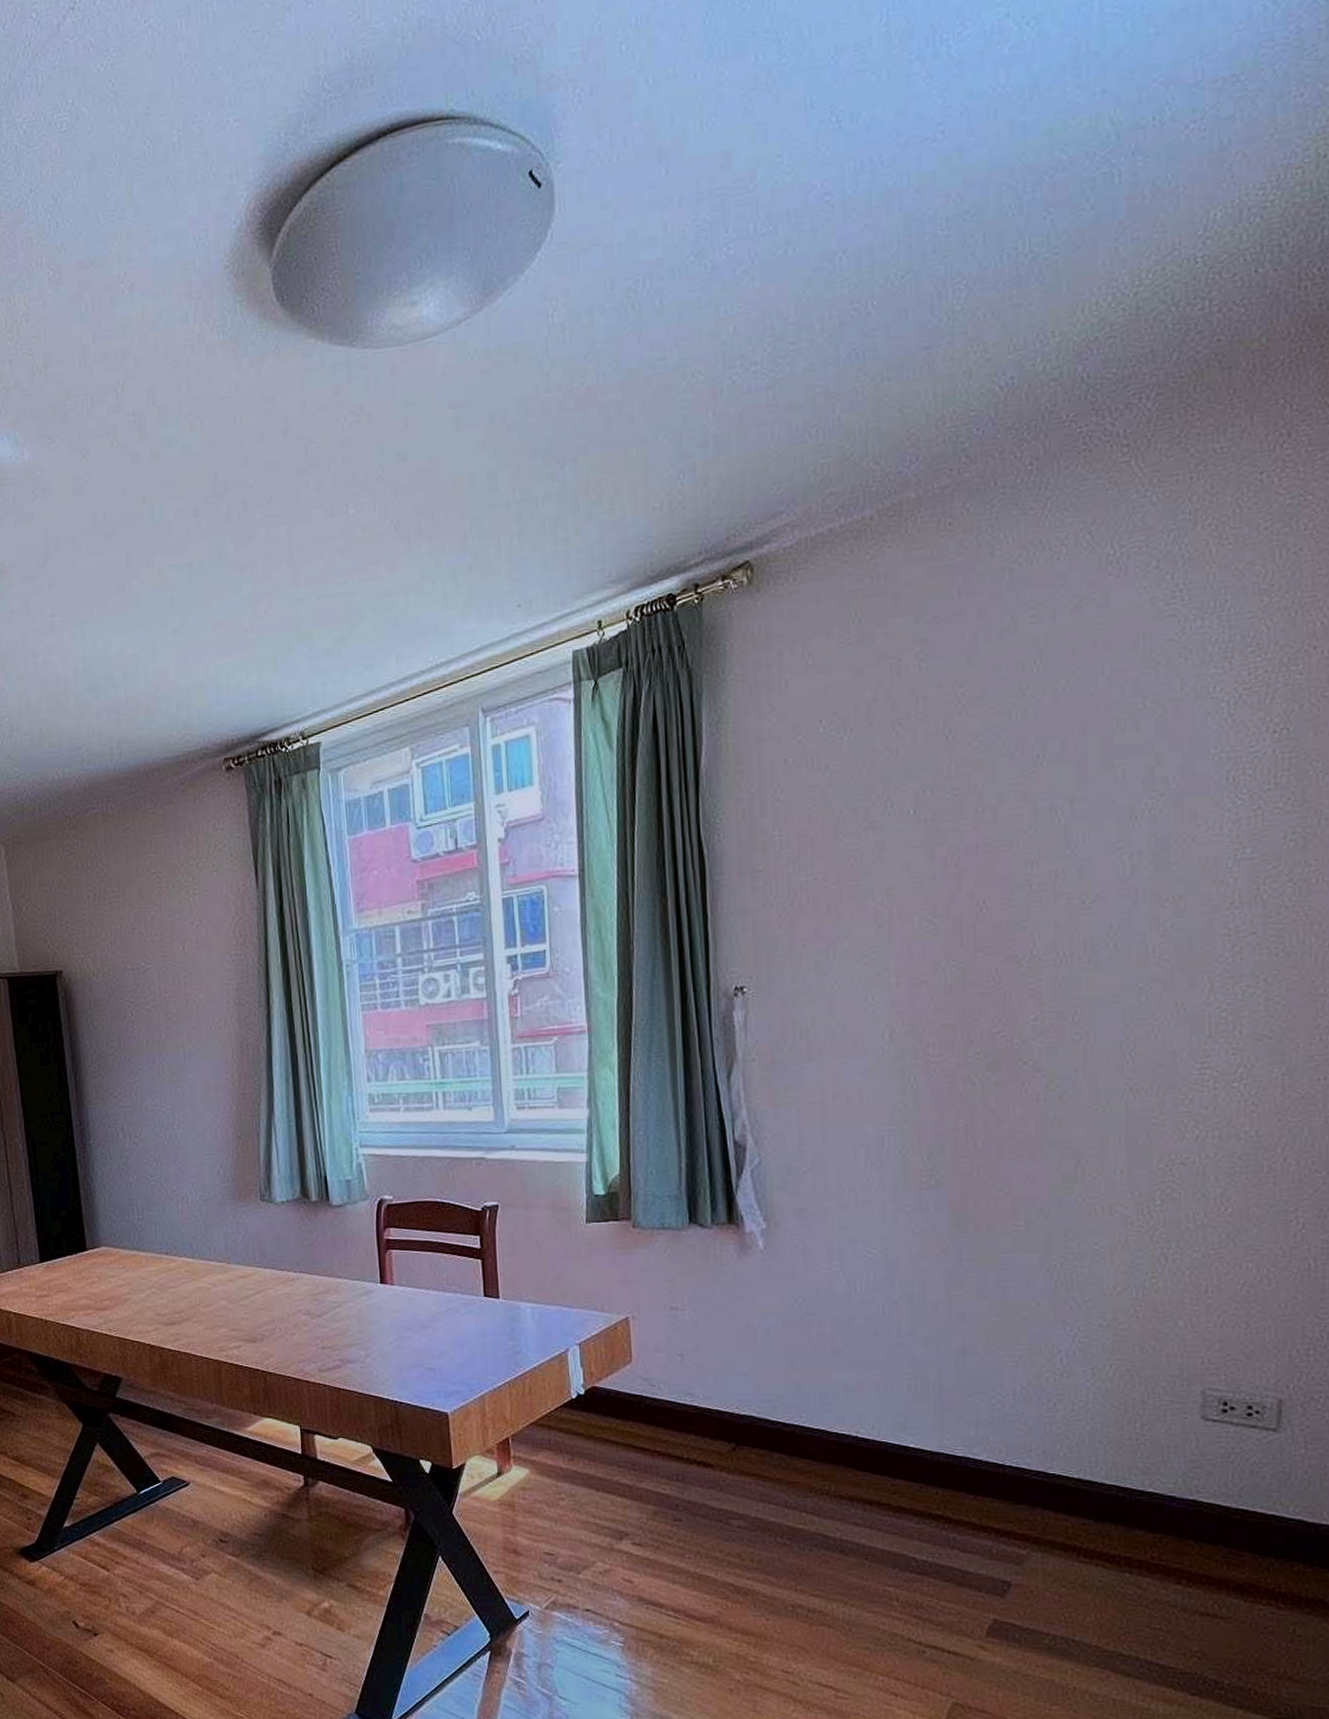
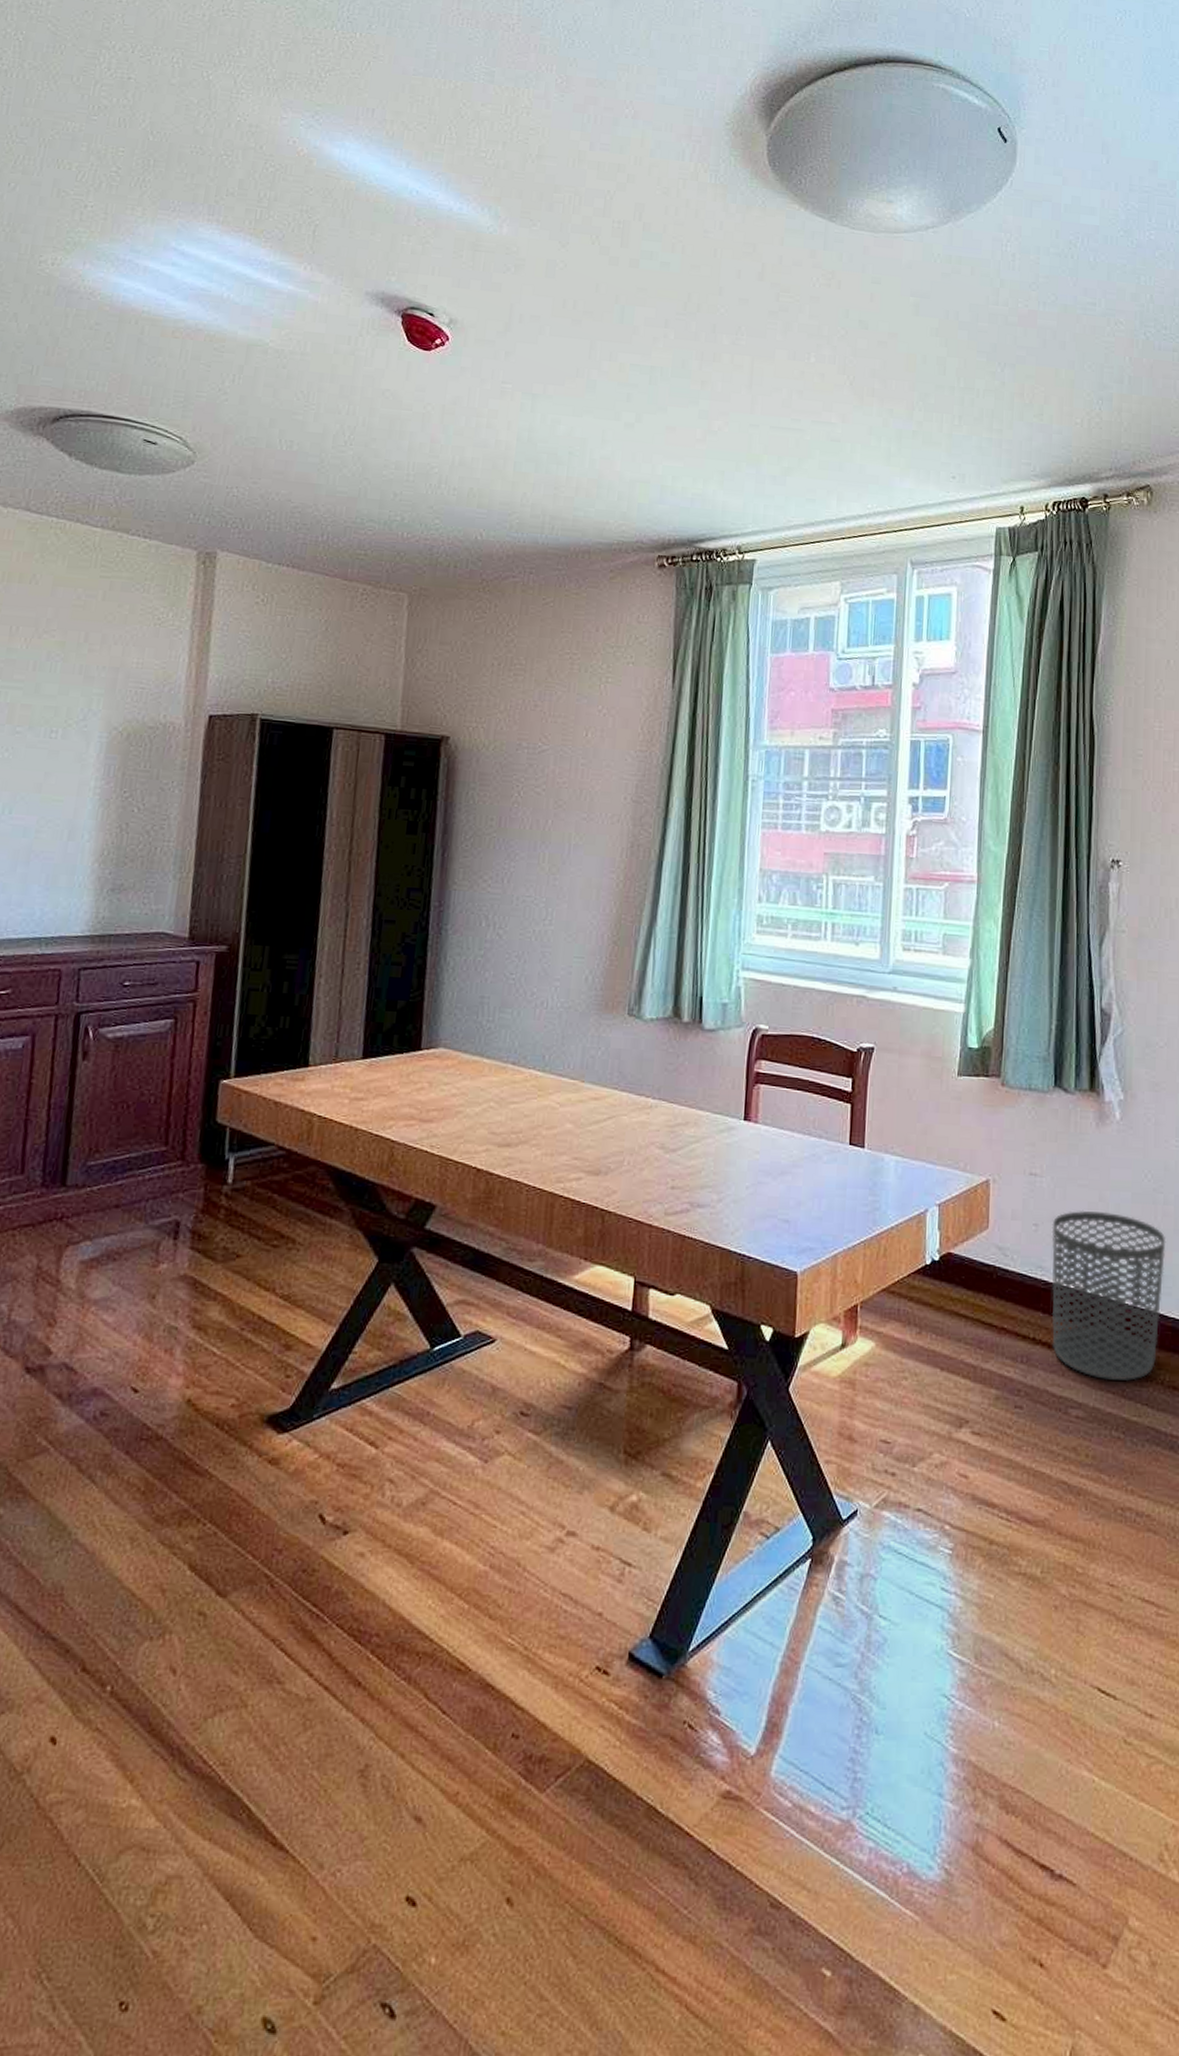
waste bin: none [698,1338,824,1492] -> present [1051,1210,1166,1381]

